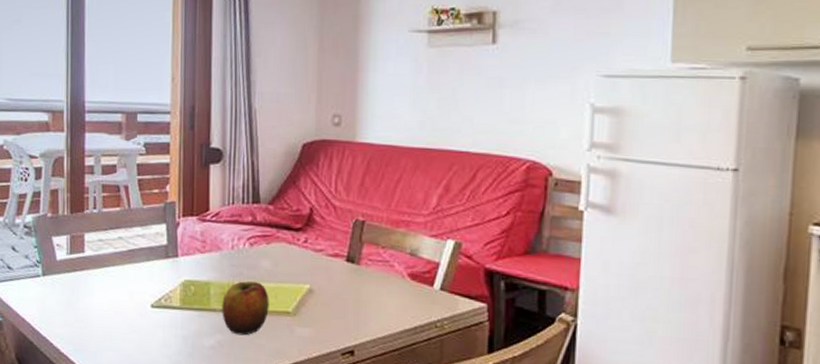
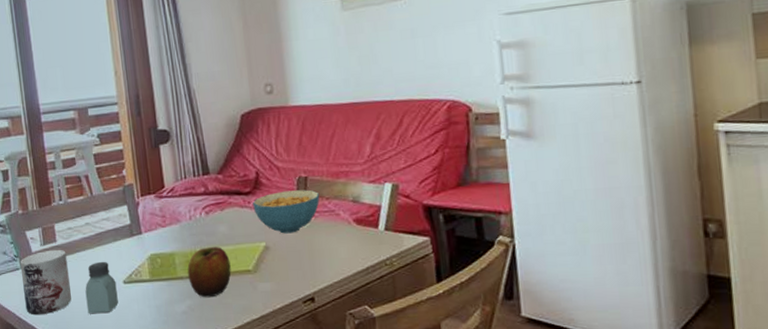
mug: none [41,260,94,329] -> present [20,249,72,316]
saltshaker: none [108,280,143,336] -> present [85,261,118,314]
cereal bowl: none [302,232,376,279] -> present [252,189,320,234]

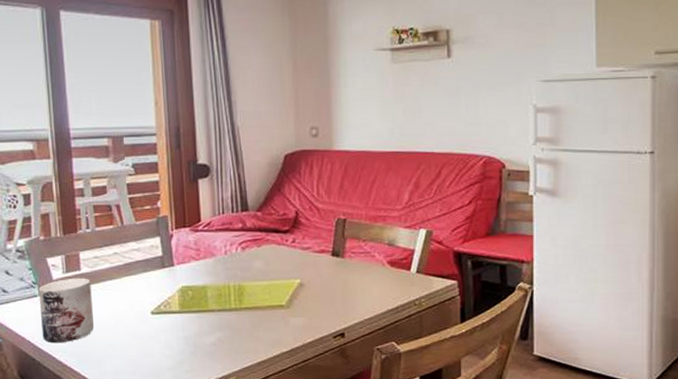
saltshaker: present [85,261,118,314] -> none [109,291,145,344]
apple: present [187,247,232,298] -> none [219,282,264,331]
cereal bowl: present [252,189,320,234] -> none [290,231,357,272]

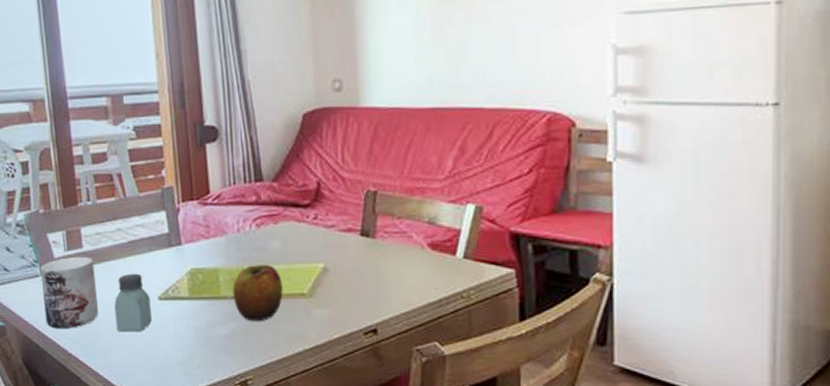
saltshaker: none [109,291,145,344] -> present [114,273,152,332]
apple: none [219,282,264,331] -> present [232,265,283,322]

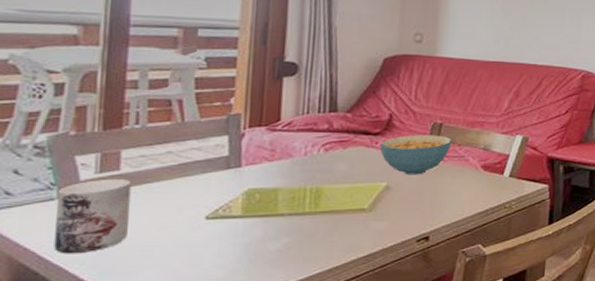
saltshaker: present [114,273,152,332] -> none [147,194,196,253]
apple: present [232,265,283,322] -> none [290,184,344,236]
cereal bowl: none [311,206,391,255] -> present [380,135,453,175]

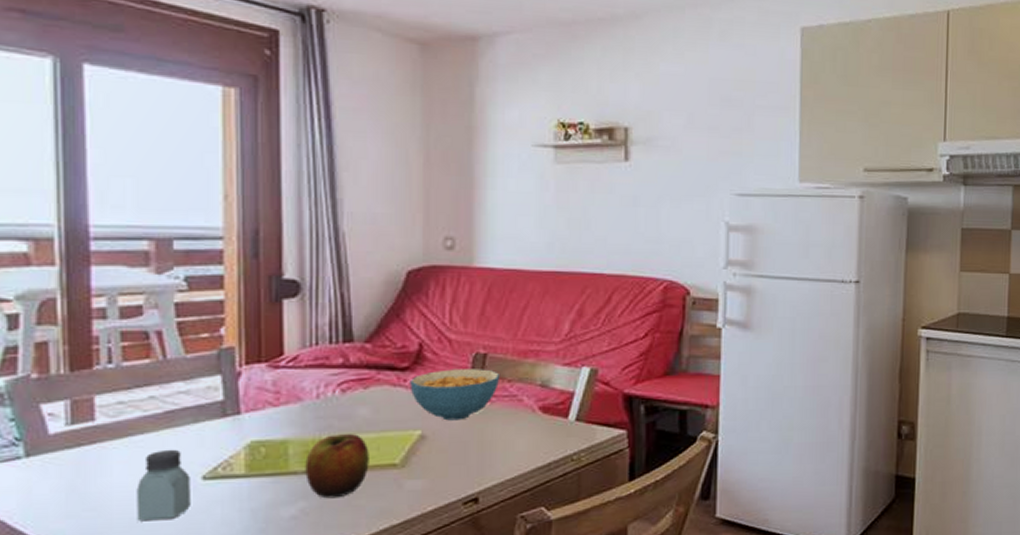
mug: present [54,178,132,254] -> none [24,431,111,524]
saltshaker: none [147,194,196,253] -> present [136,449,191,522]
apple: none [290,184,344,236] -> present [305,434,369,499]

